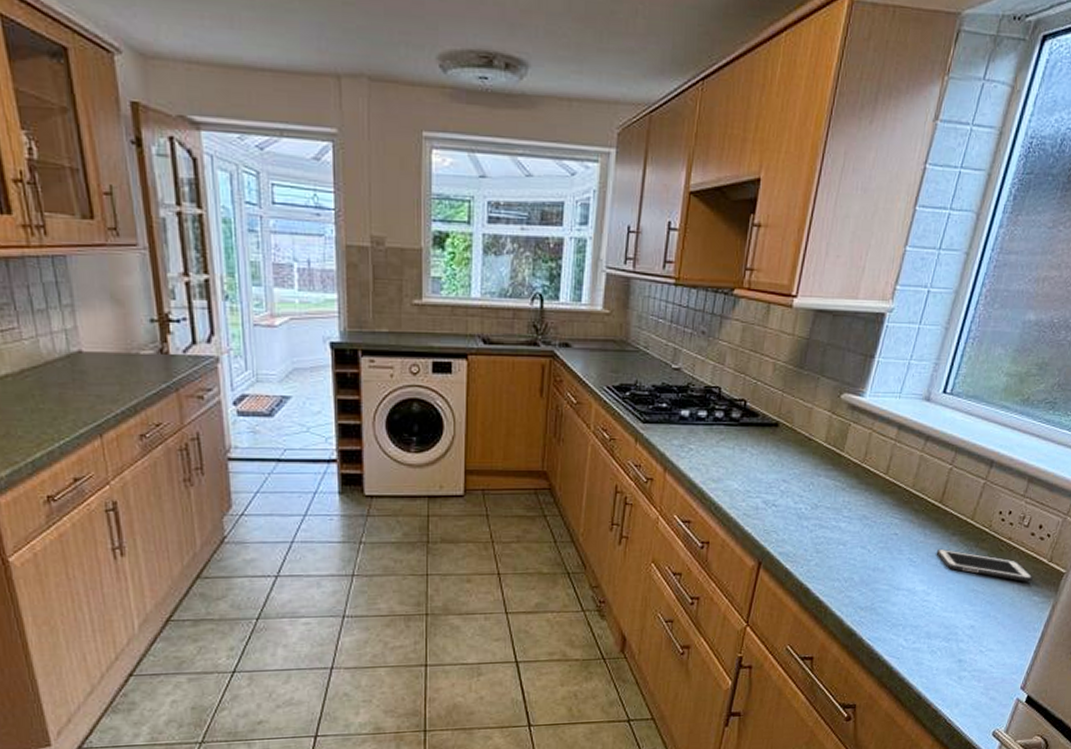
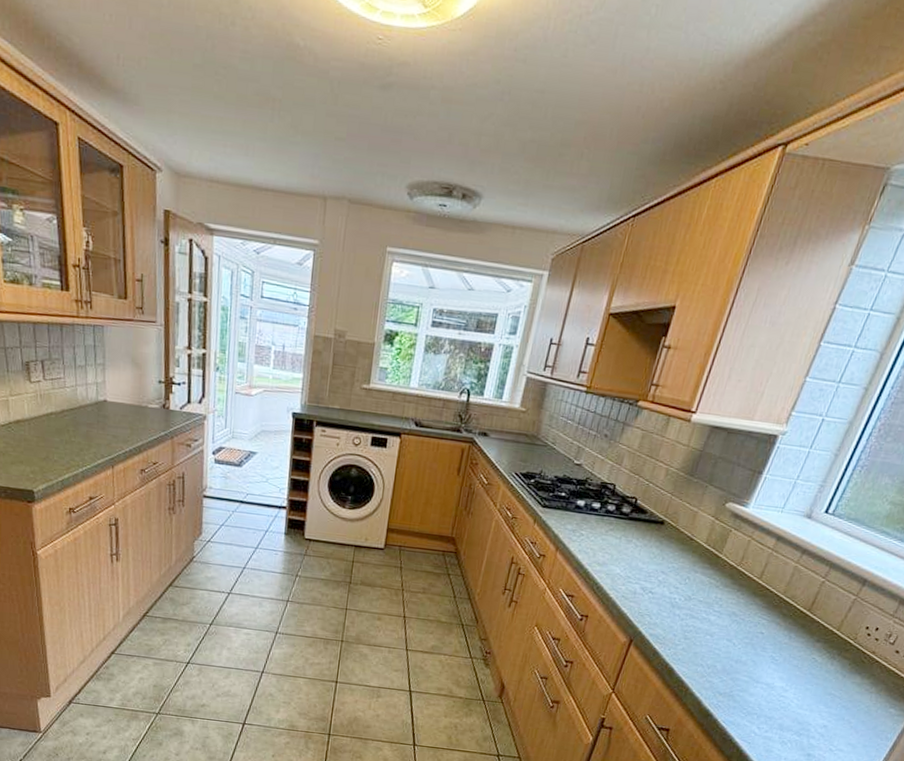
cell phone: present [936,548,1033,582] -> none [798,651,892,695]

